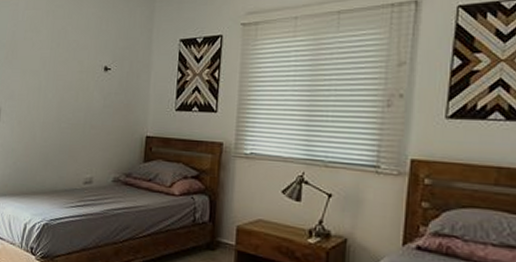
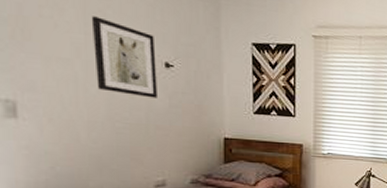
wall art: none [53,33,99,100] -> present [91,16,157,98]

